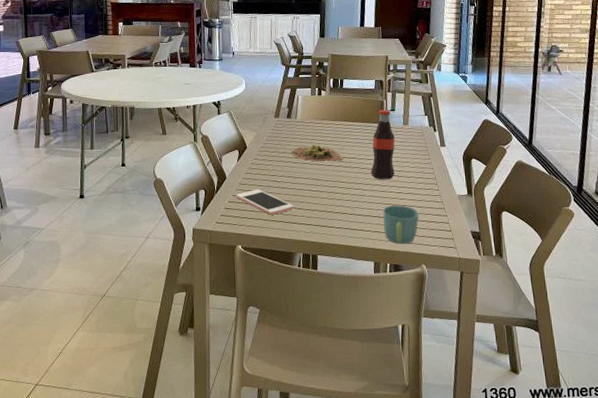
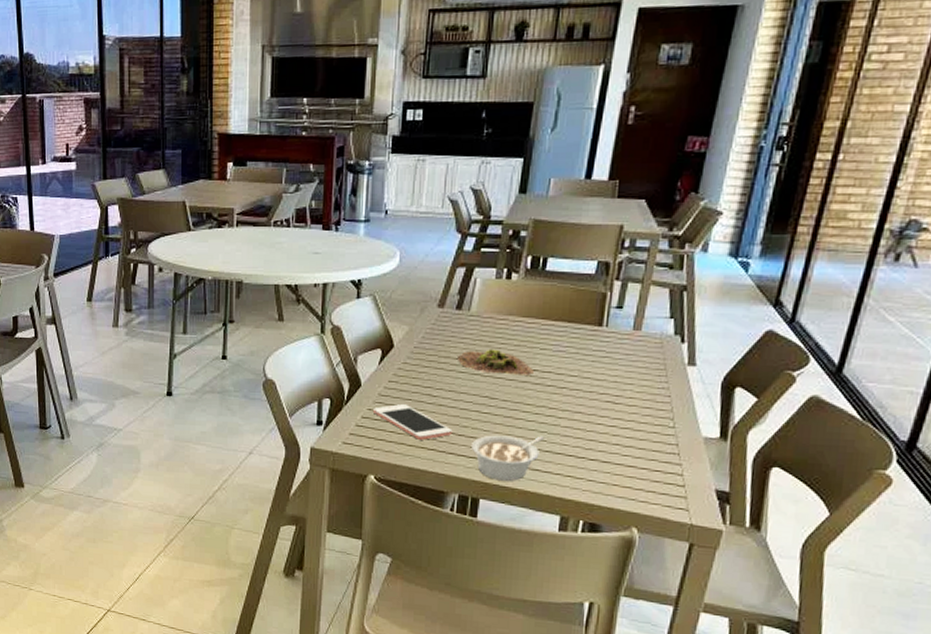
legume: none [308,204,357,240] -> present [472,435,545,481]
bottle: present [370,109,395,180] -> none [571,305,617,407]
mug: present [383,205,419,244] -> none [580,443,638,498]

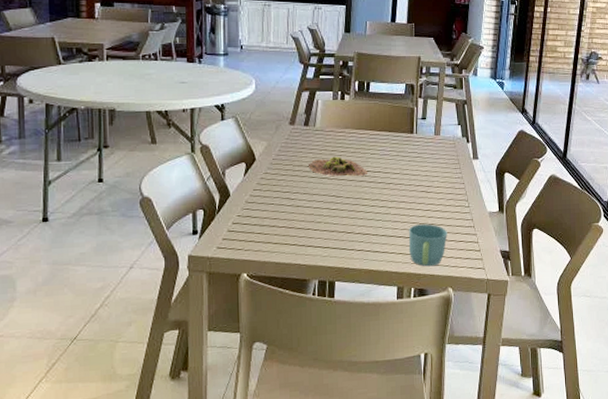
cell phone: present [372,404,453,440] -> none [241,208,309,238]
legume: present [472,435,545,481] -> none [325,223,381,264]
mug: none [580,443,638,498] -> present [408,224,447,267]

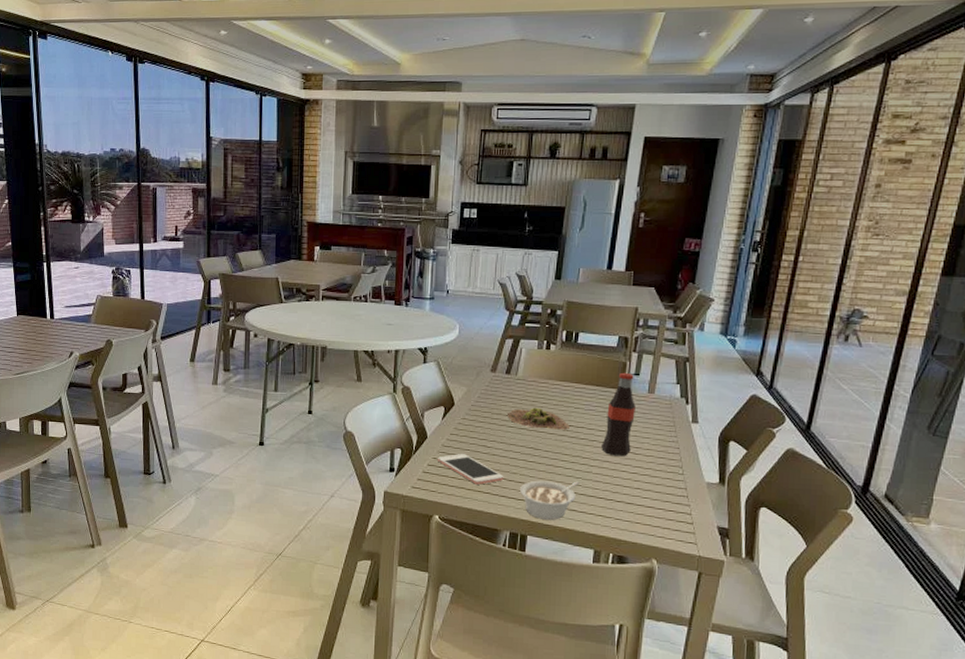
cell phone: none [241,208,309,238] -> present [437,454,504,485]
legume: none [325,223,381,264] -> present [520,480,580,520]
bottle: none [396,117,425,196] -> present [600,372,635,457]
mug: present [408,224,447,267] -> none [609,487,655,534]

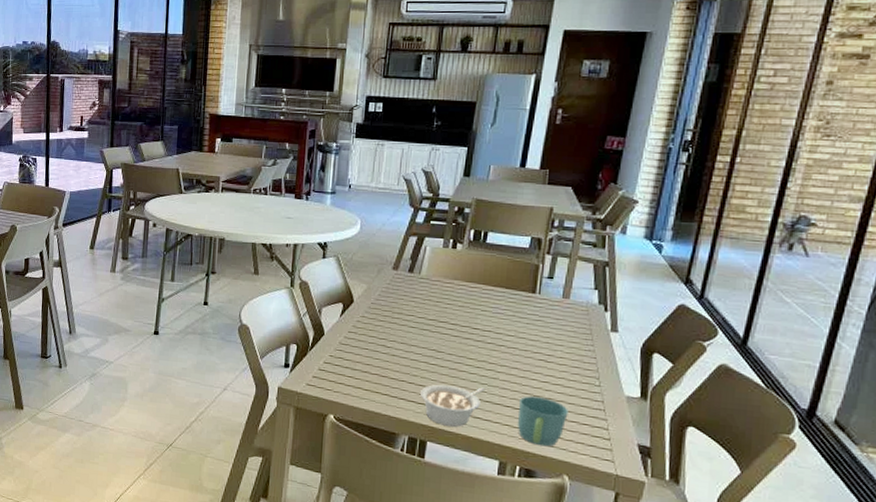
cell phone: present [437,454,504,485] -> none [333,352,404,386]
succulent plant: present [508,407,571,430] -> none [409,308,477,333]
bottle: present [600,372,635,457] -> none [508,275,548,364]
mug: none [609,487,655,534] -> present [517,396,568,447]

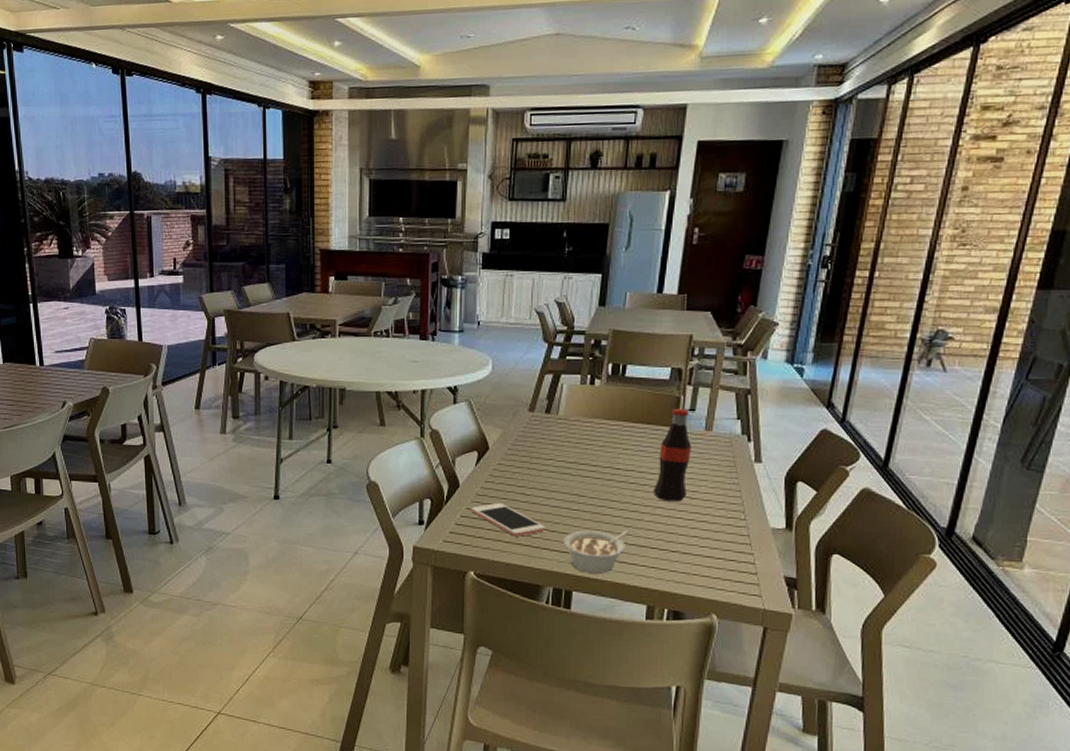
cell phone: none [333,352,404,386] -> present [470,503,546,537]
bottle: none [508,275,548,364] -> present [652,408,691,502]
mug: present [517,396,568,447] -> none [663,535,715,587]

